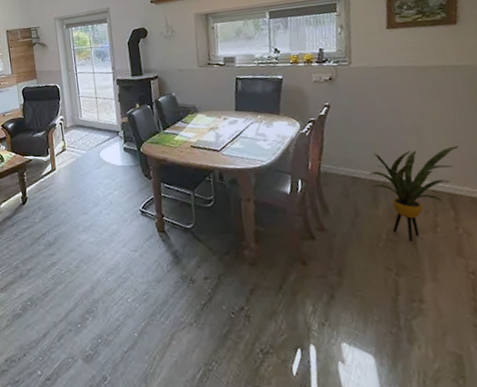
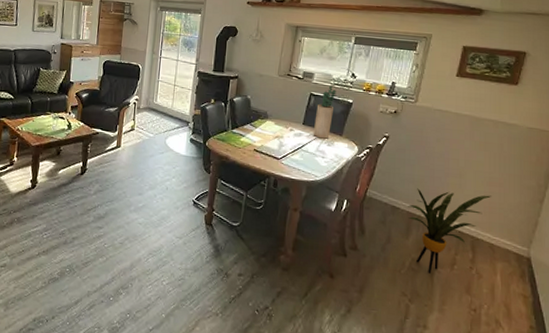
vase: none [245,63,267,122] -> present [313,83,336,139]

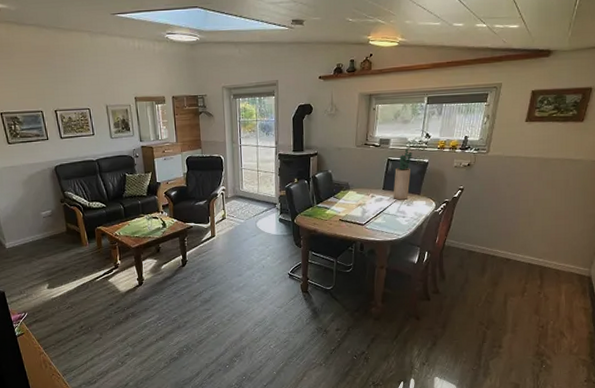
house plant: present [408,188,491,273] -> none [483,228,557,303]

